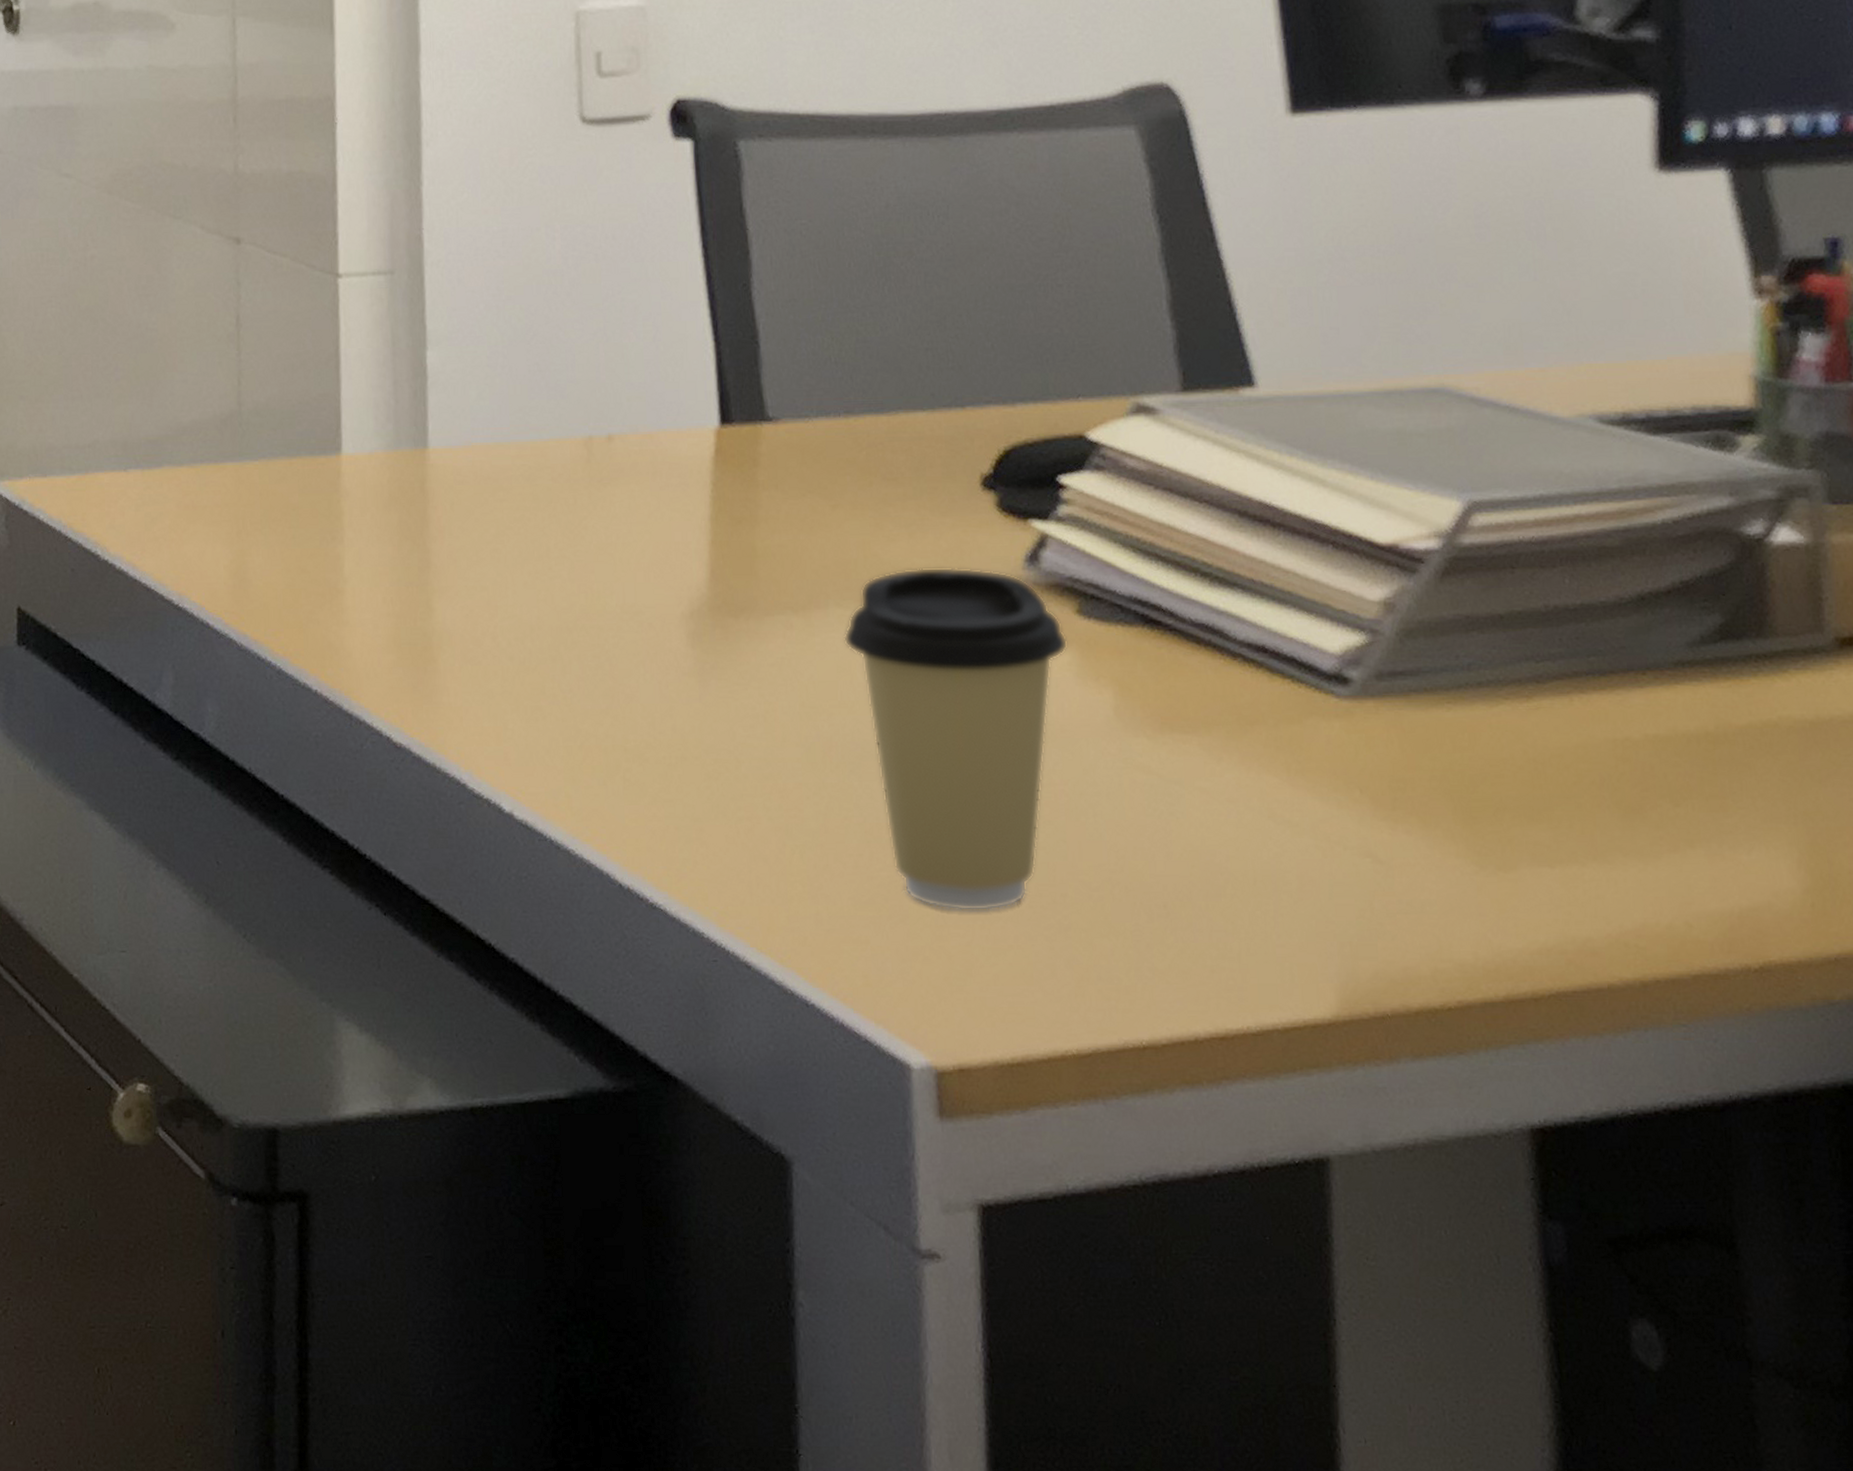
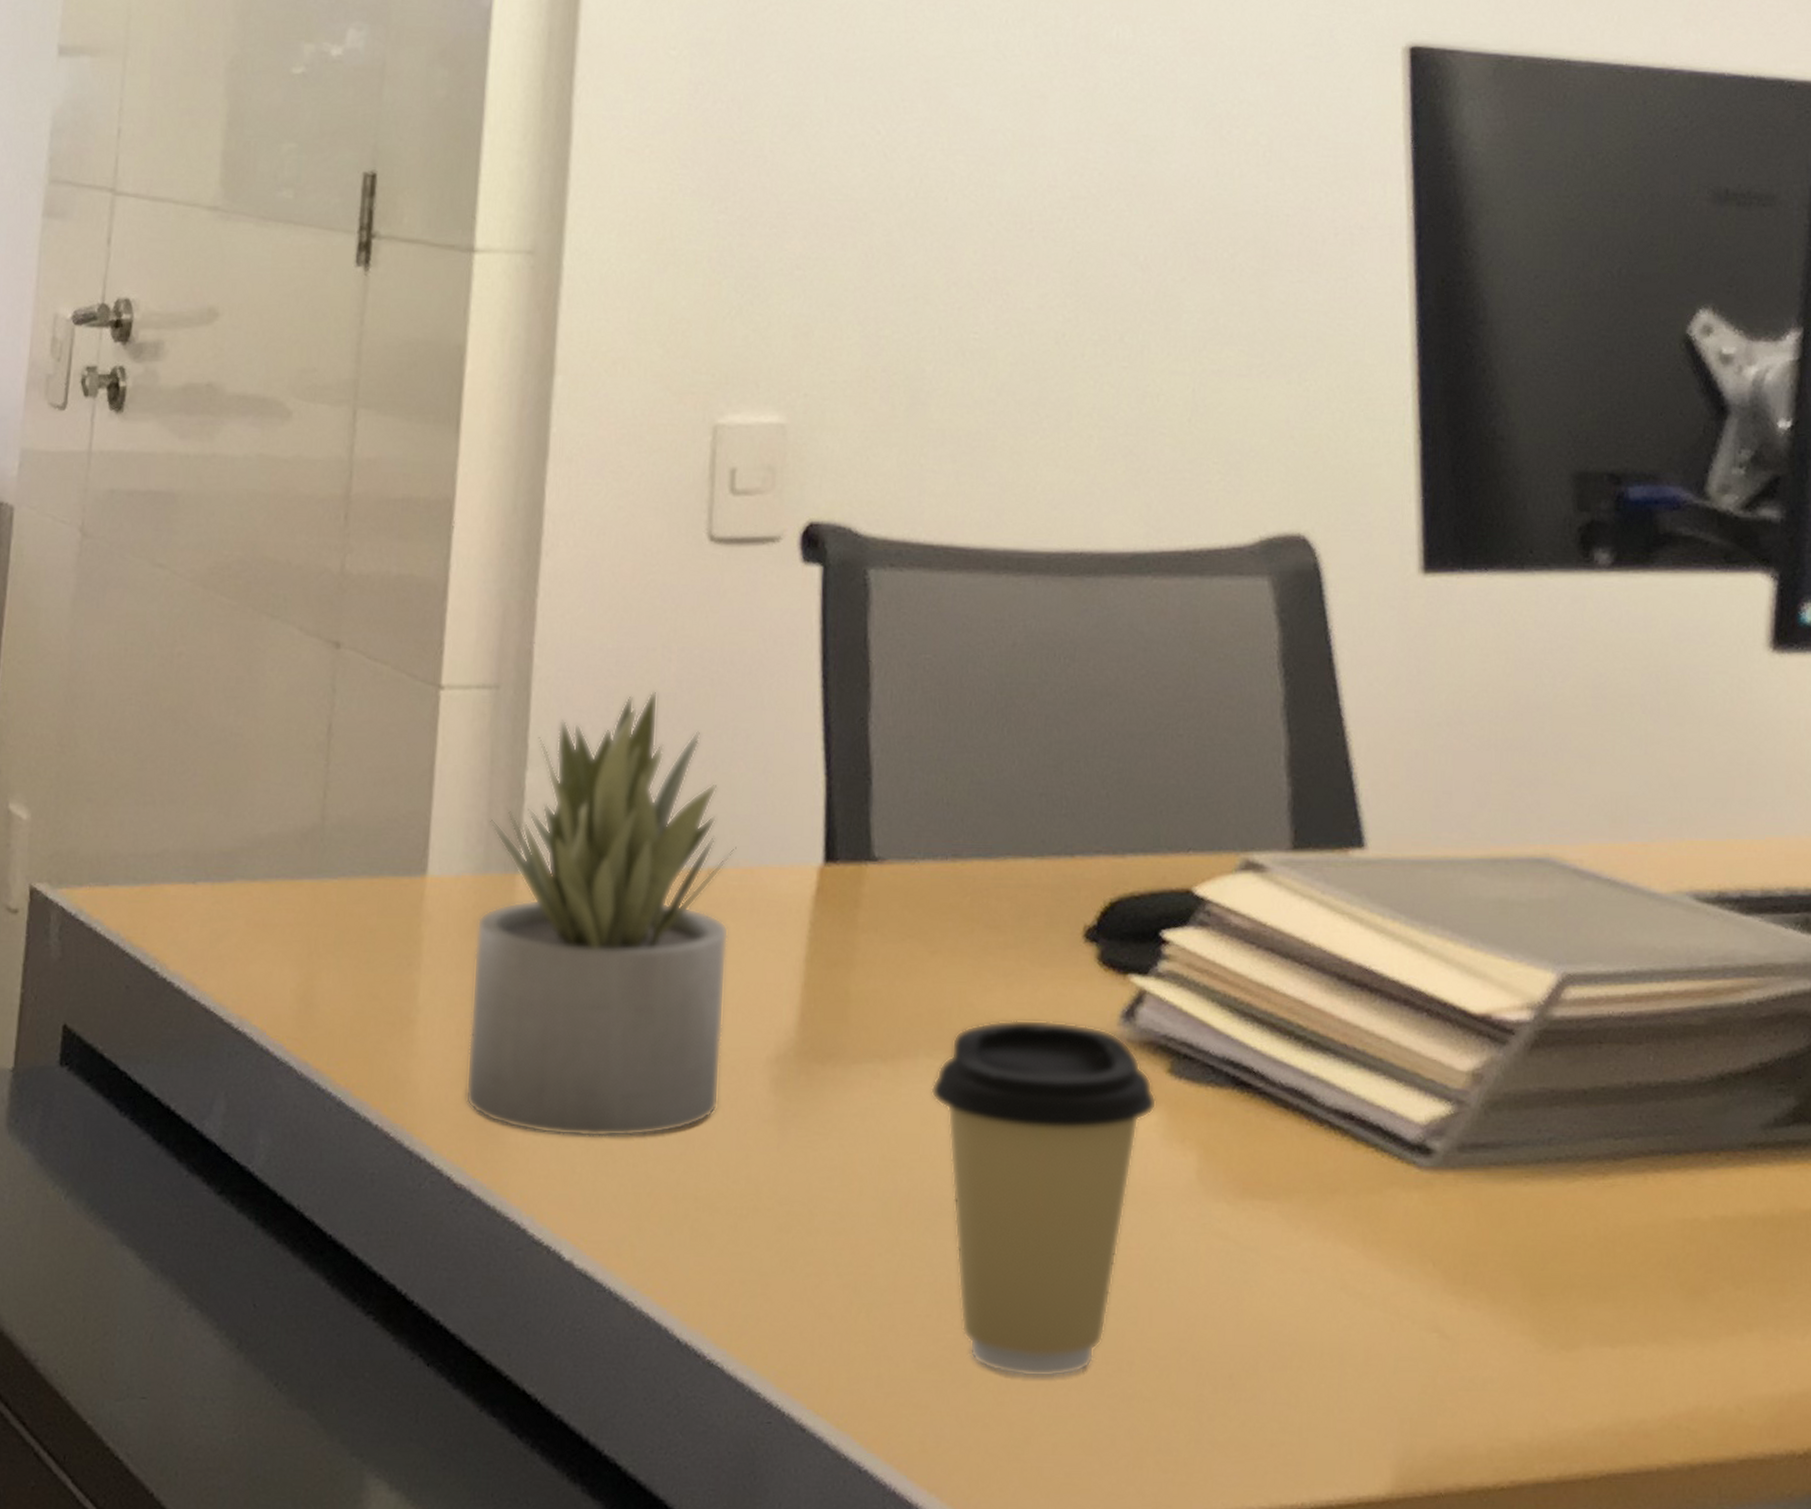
succulent plant: none [393,269,639,695] -> present [465,691,737,1138]

